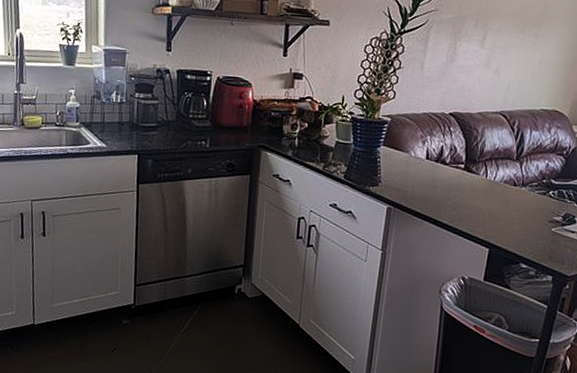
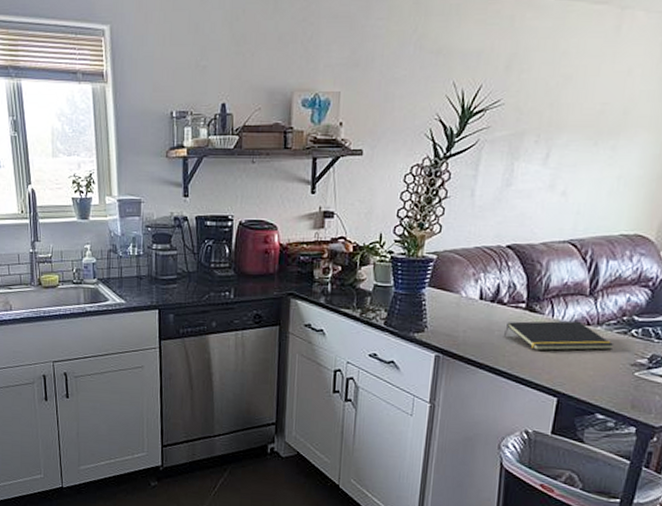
notepad: none [446,180,536,208] -> present [504,321,614,351]

